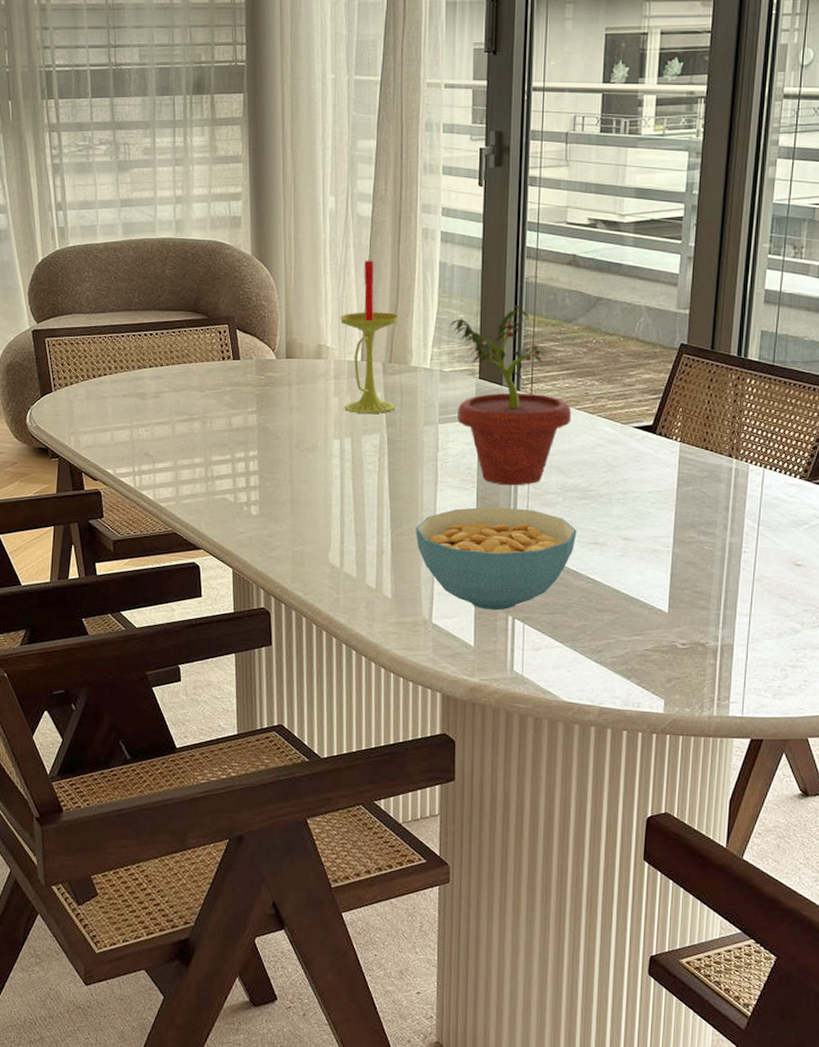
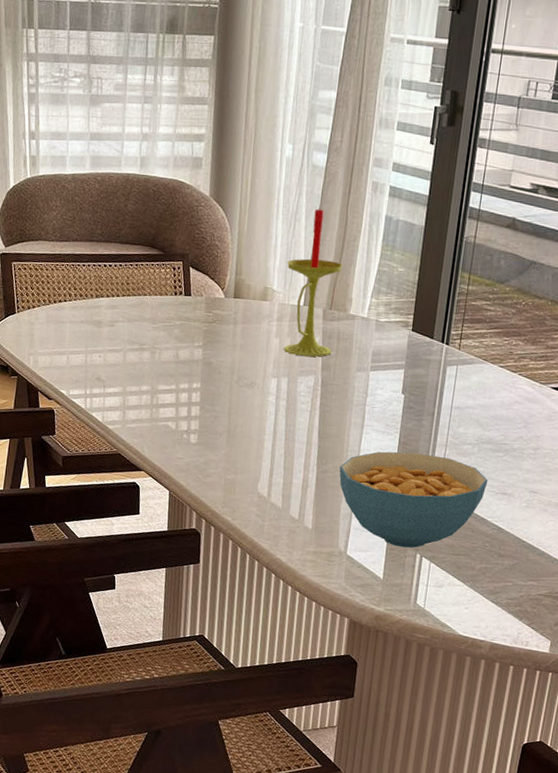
potted plant: present [449,305,572,486] -> none [388,263,496,435]

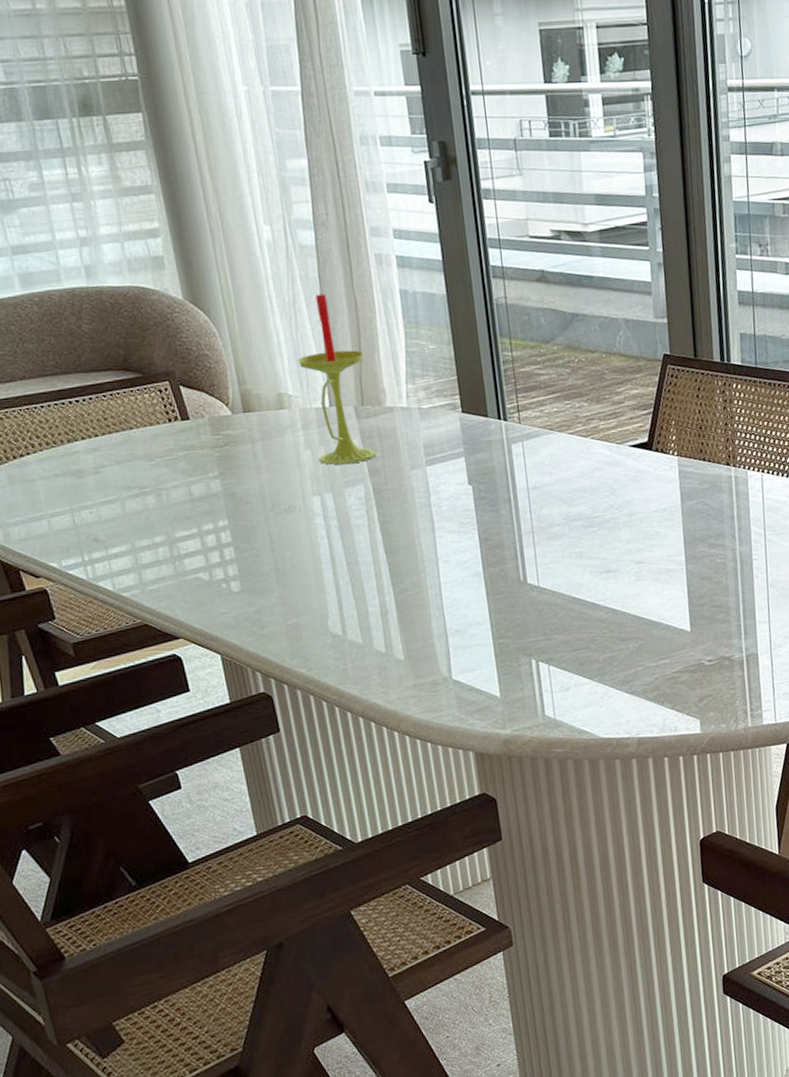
cereal bowl: present [339,451,488,548] -> none [419,545,589,657]

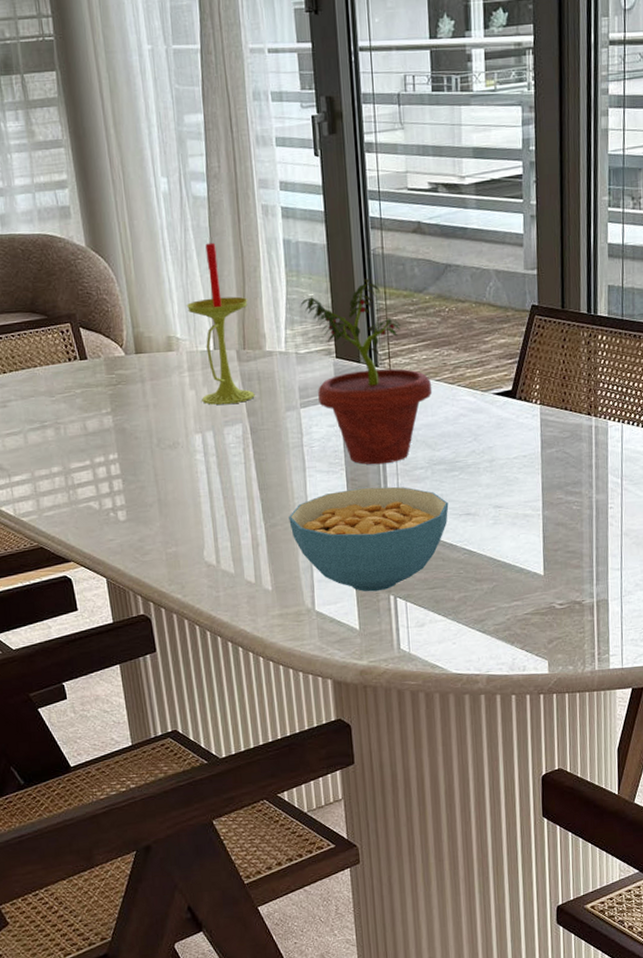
cereal bowl: none [419,545,589,657] -> present [289,486,449,592]
potted plant: none [421,329,566,523] -> present [300,278,433,465]

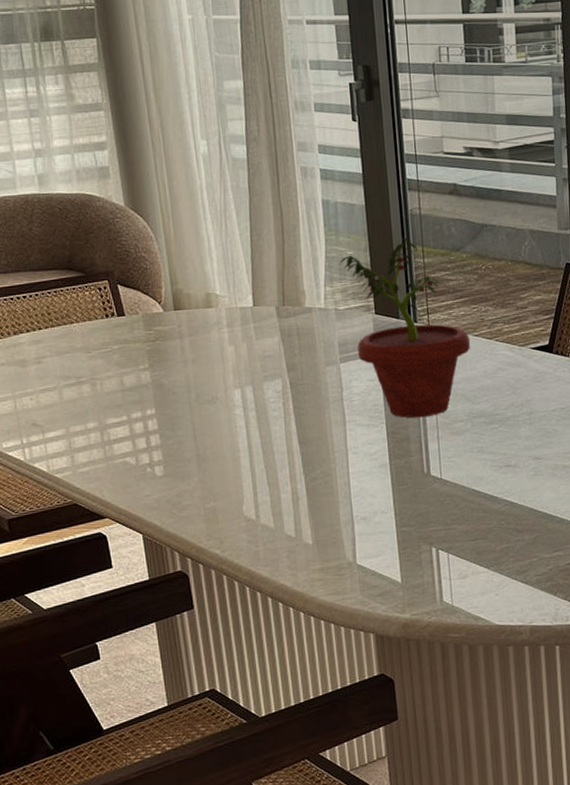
candle: present [186,242,255,405] -> none [225,202,295,360]
cereal bowl: present [289,486,449,592] -> none [329,439,489,545]

